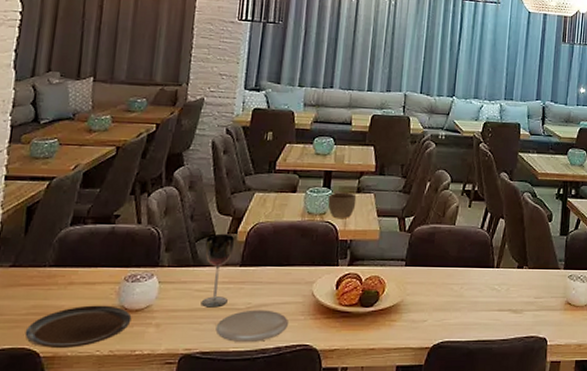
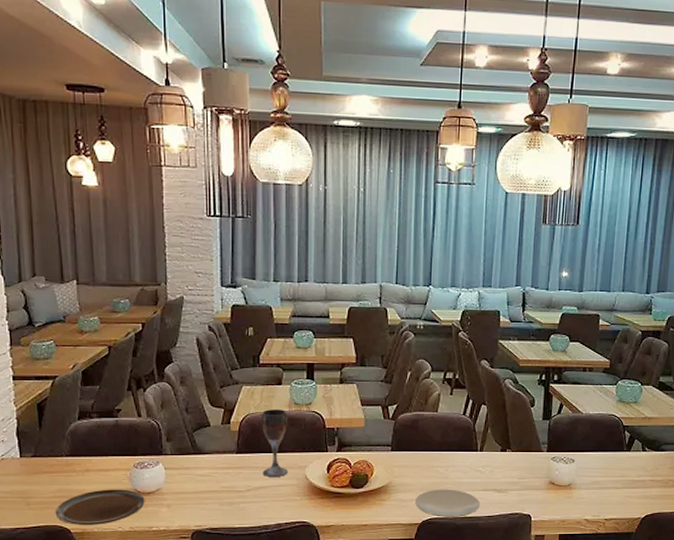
wineglass: present [201,233,234,308] -> none [202,424,228,490]
plate: present [215,309,289,343] -> none [221,491,287,520]
cup: none [266,218,300,294] -> present [261,409,288,478]
cup: present [327,189,357,219] -> none [312,381,340,409]
plate: none [426,309,495,342] -> present [414,489,481,518]

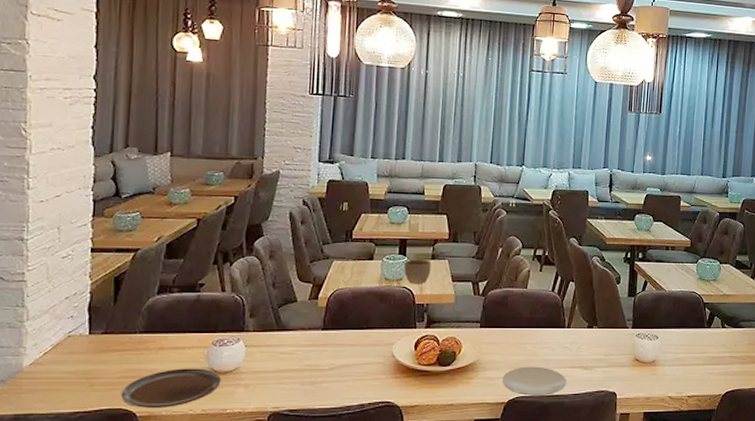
cup: present [261,409,288,478] -> none [348,285,377,356]
cup: none [312,381,340,409] -> present [404,256,432,285]

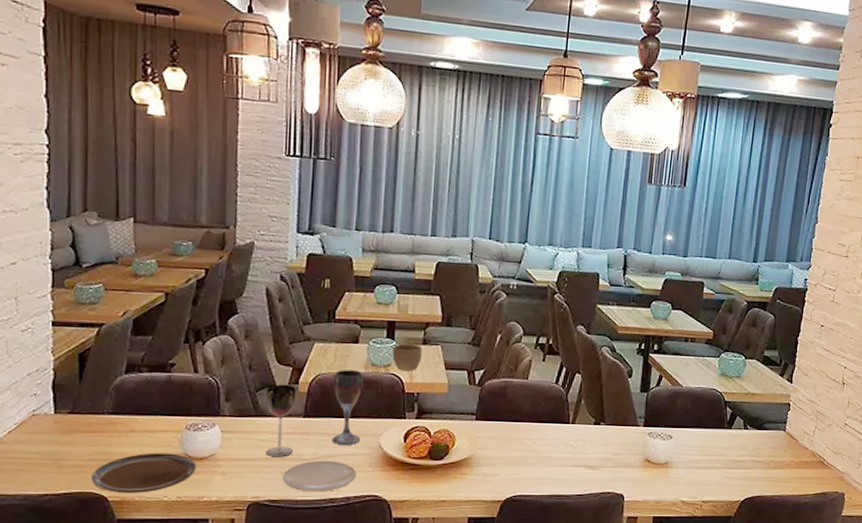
wineglass: none [286,300,315,369] -> present [266,384,296,458]
plate: none [301,370,371,401] -> present [282,460,357,493]
cup: none [348,285,377,356] -> present [332,370,363,446]
plate: present [501,366,567,397] -> none [498,463,570,496]

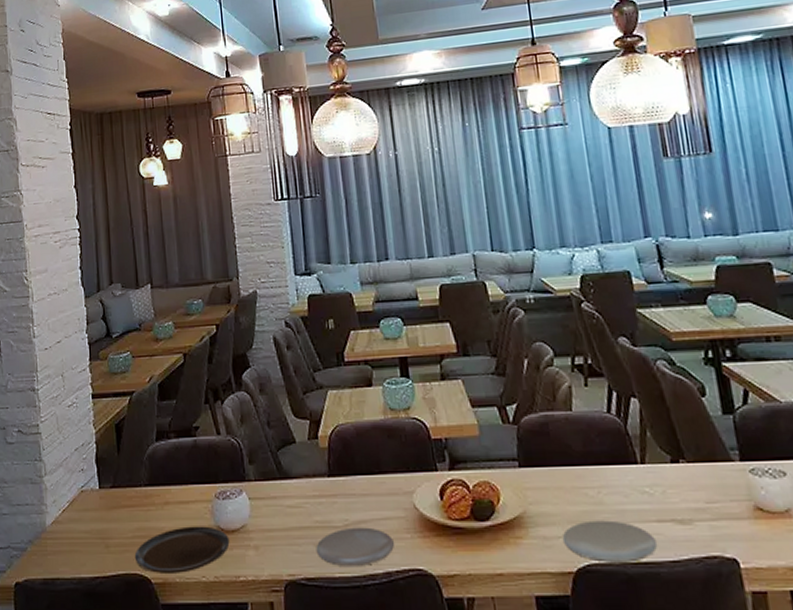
wineglass: present [266,384,296,458] -> none [287,440,323,526]
cup: present [332,370,363,446] -> none [352,418,392,508]
cup: present [392,341,423,372] -> none [409,378,443,414]
plate: none [498,463,570,496] -> present [562,520,658,565]

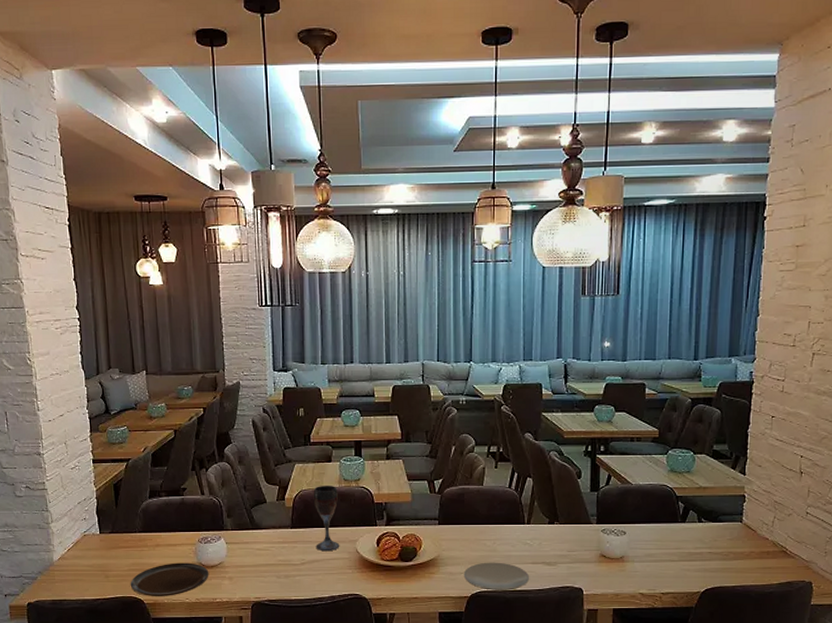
plate: present [316,527,395,568] -> none [278,565,340,593]
cup: none [352,418,392,508] -> present [313,486,340,552]

